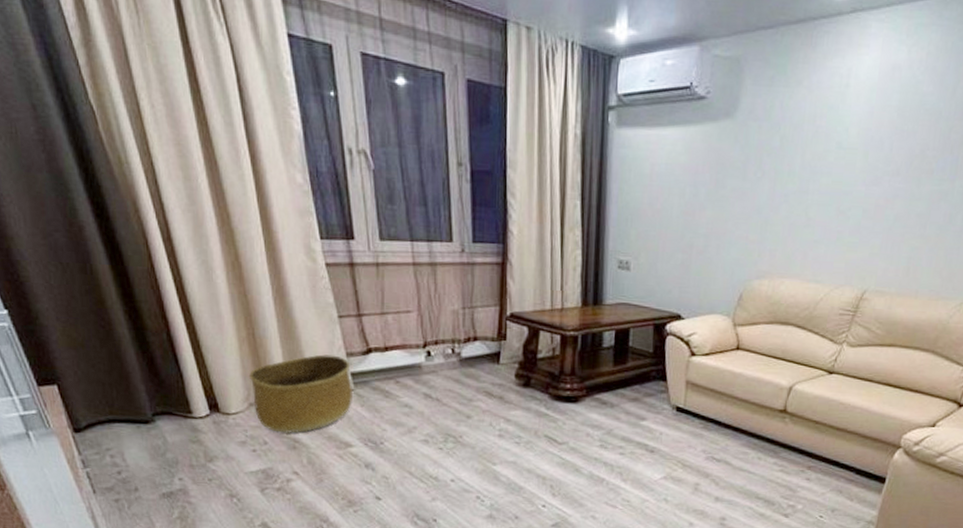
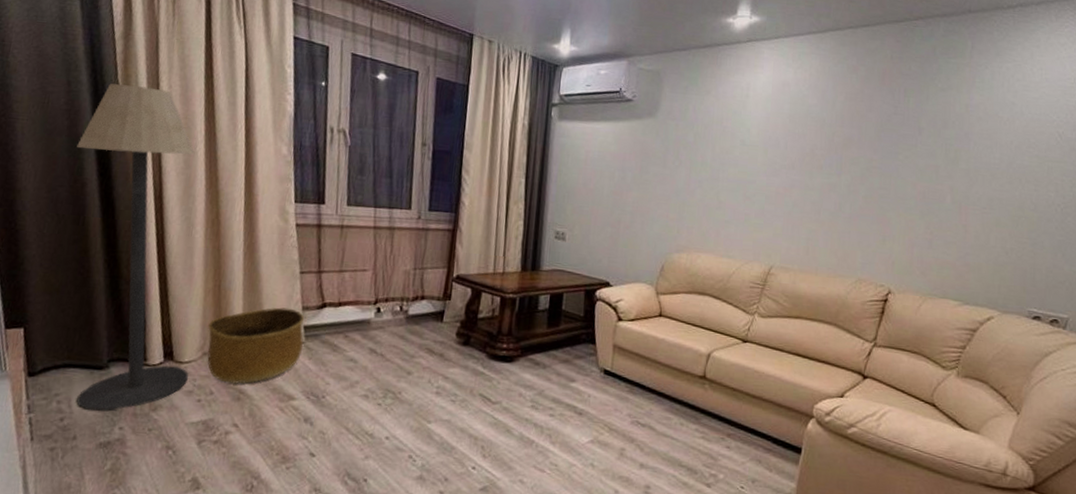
floor lamp: none [62,105,238,465] -> present [77,84,195,412]

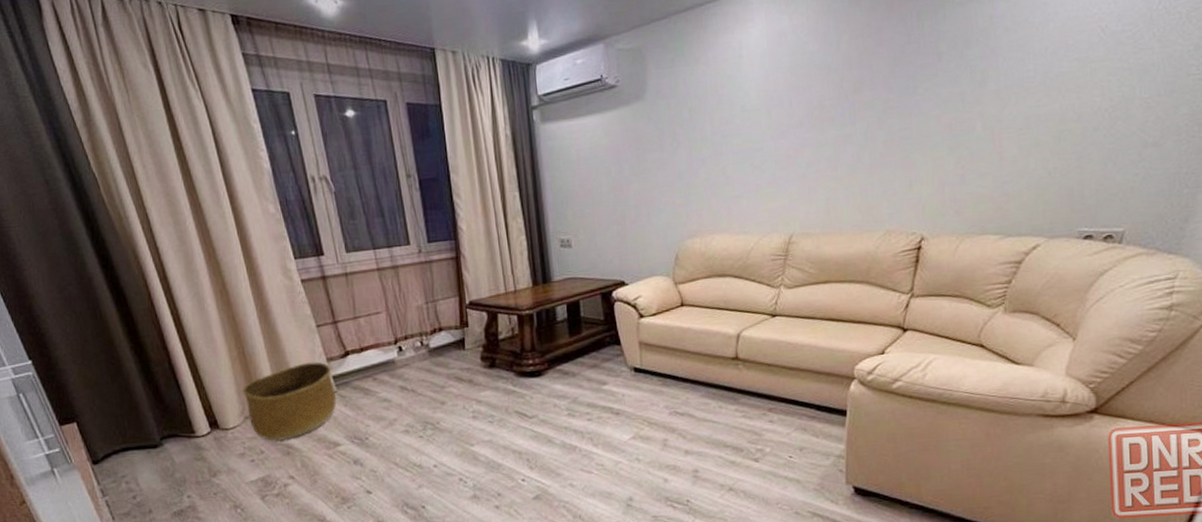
floor lamp: present [77,84,195,412] -> none [72,170,237,486]

